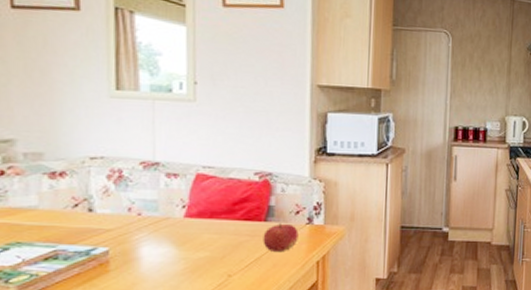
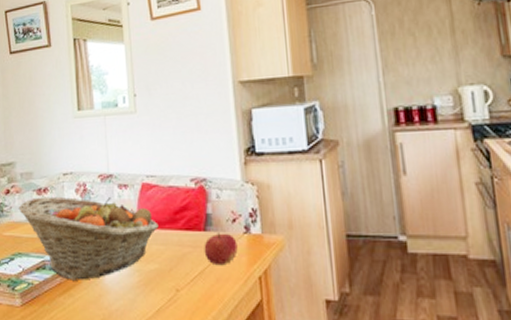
fruit basket: none [18,181,213,270] -> present [18,196,159,280]

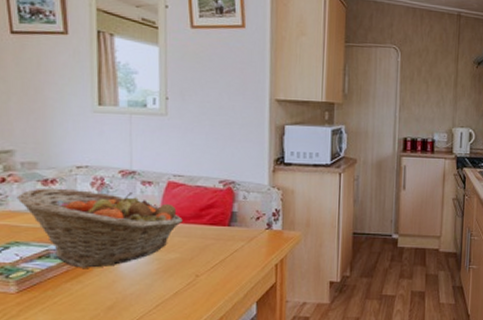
fruit: present [204,233,238,266] -> none [226,228,259,255]

